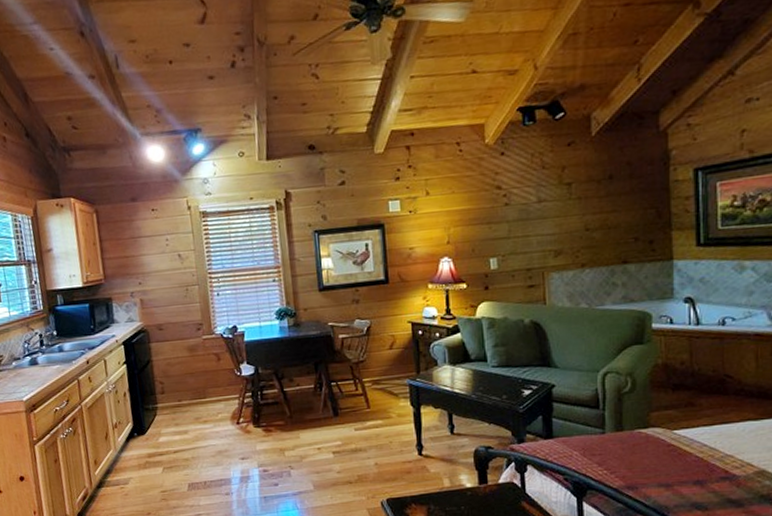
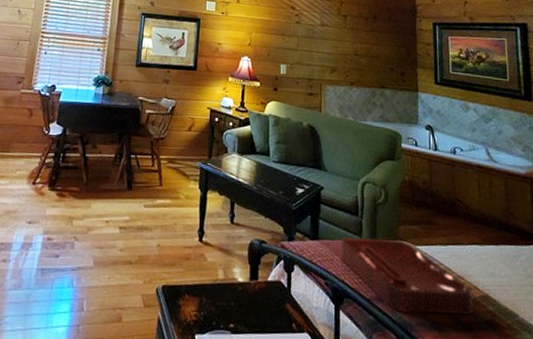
decorative tray: none [580,427,746,498] -> present [340,236,473,316]

